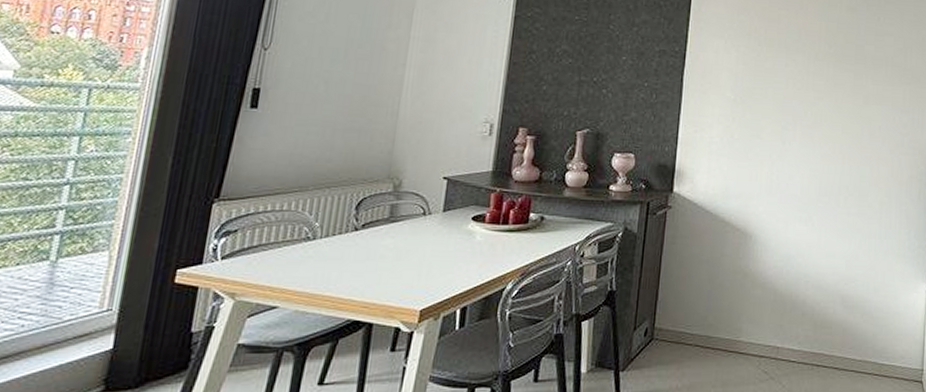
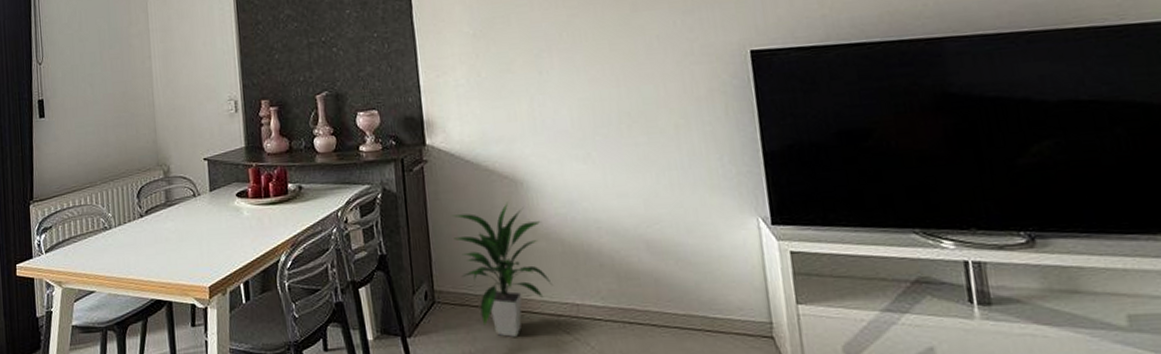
indoor plant: none [682,252,761,374] -> present [451,202,554,337]

